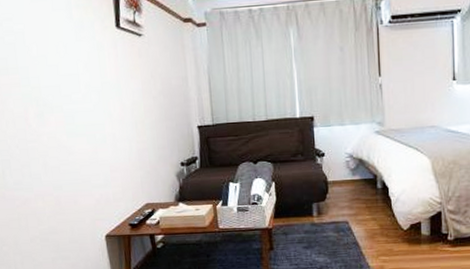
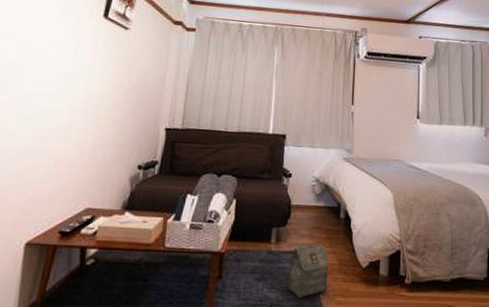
bag: none [333,213,372,261] -> present [287,244,329,299]

